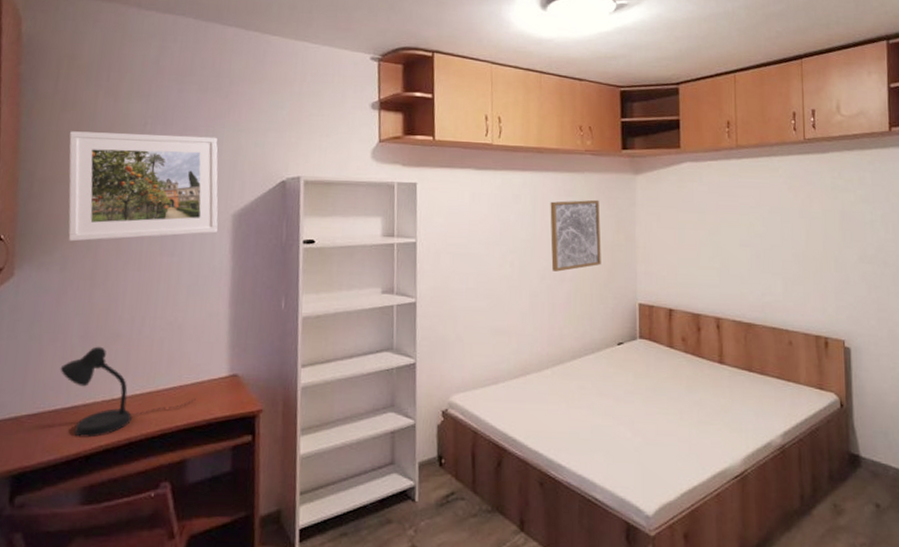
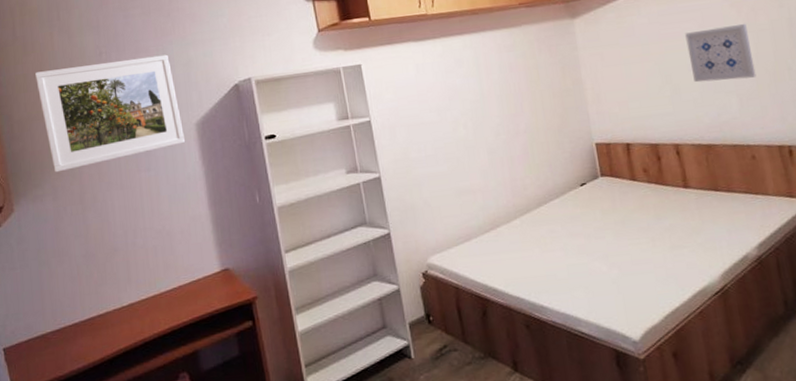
desk lamp: present [60,346,196,438] -> none [71,262,196,345]
wall art: present [550,199,601,272] -> none [493,50,552,126]
wall art: none [742,207,804,263] -> present [685,23,756,83]

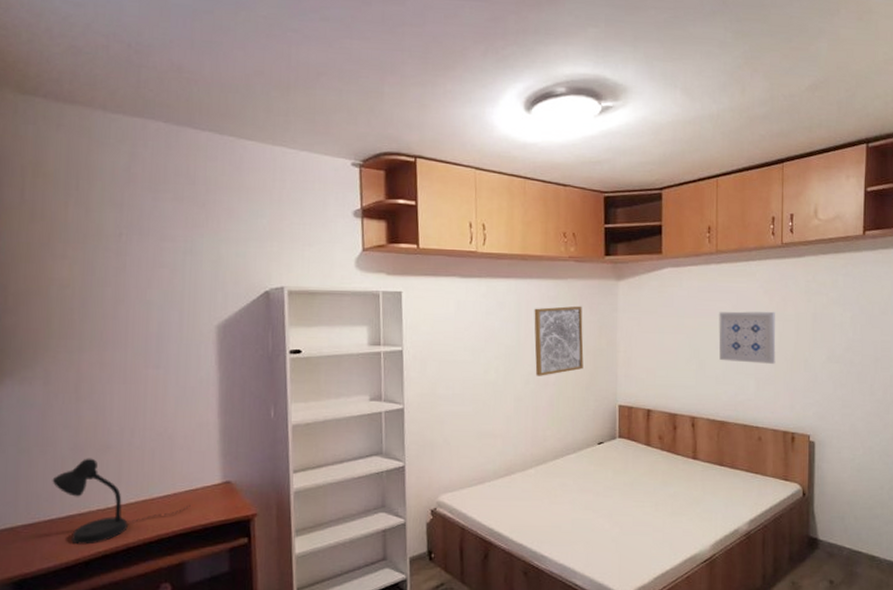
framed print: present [35,54,186,173] -> none [41,243,203,356]
desk lamp: none [71,262,196,345] -> present [52,458,191,545]
wall art: none [493,50,552,126] -> present [534,305,584,376]

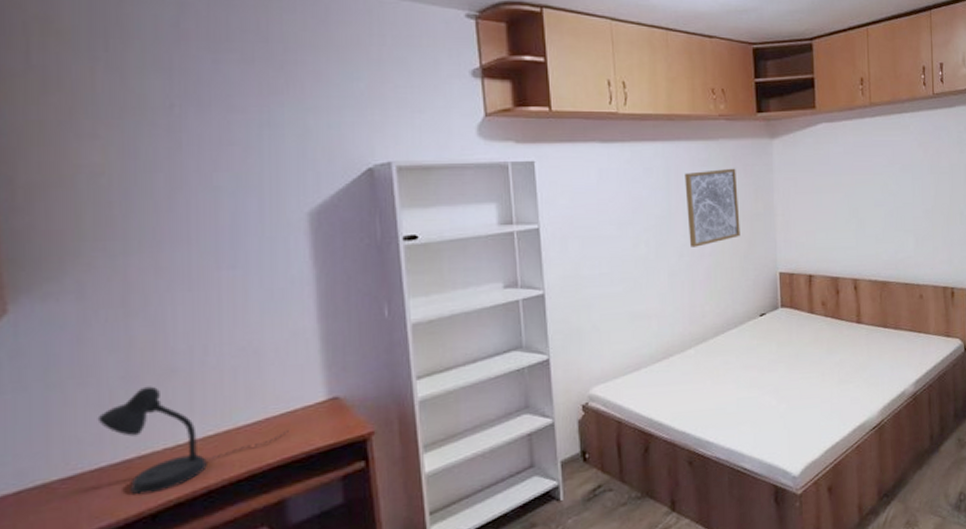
wall art: present [719,311,776,364] -> none [876,164,933,219]

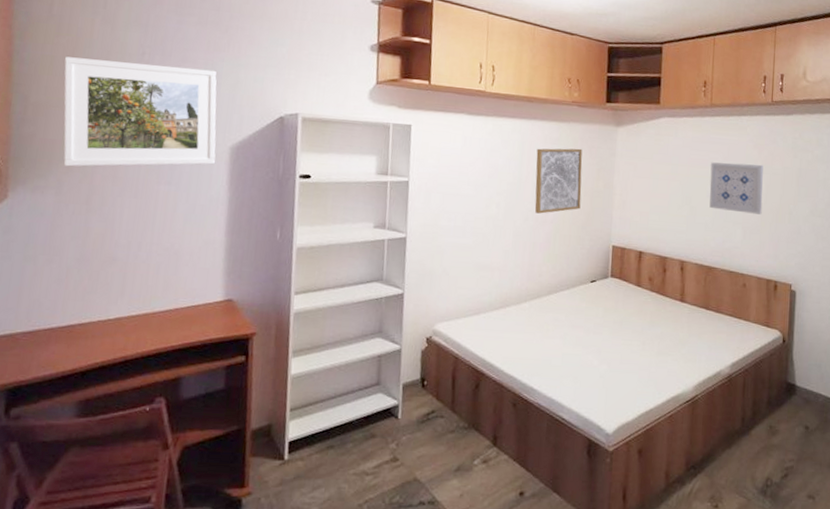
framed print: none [60,118,292,263] -> present [63,57,217,167]
desk lamp: present [97,386,289,495] -> none [55,269,191,355]
wall art: none [876,164,933,219] -> present [709,162,763,215]

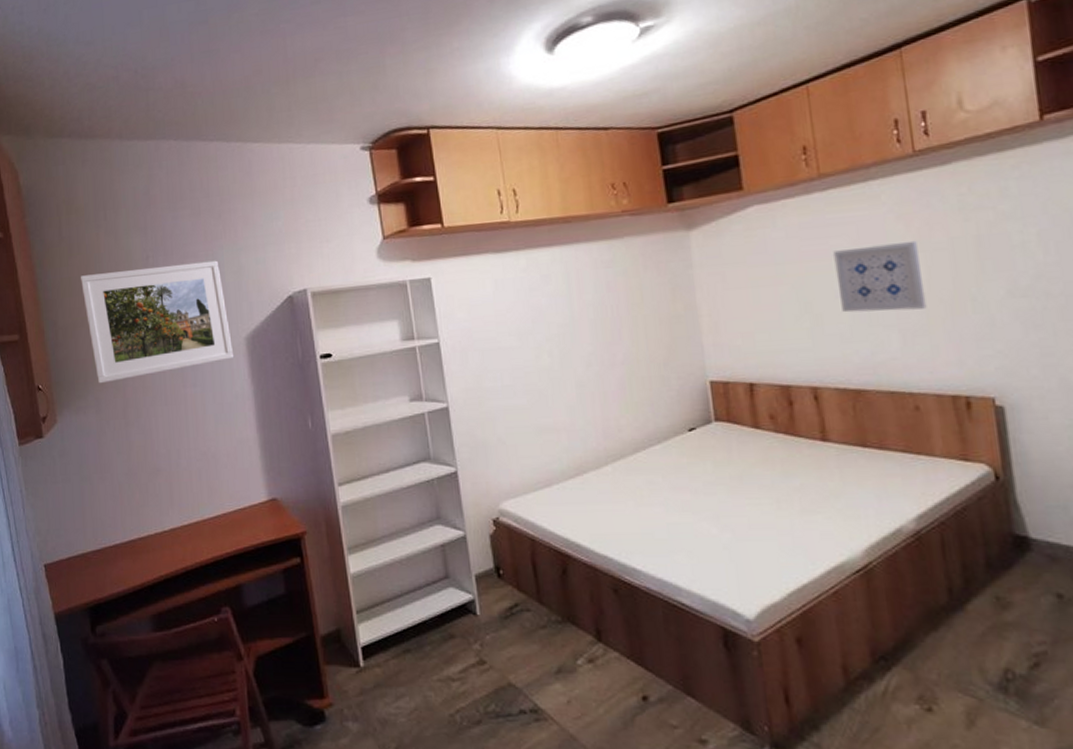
wall art: present [534,148,583,214] -> none [587,267,658,356]

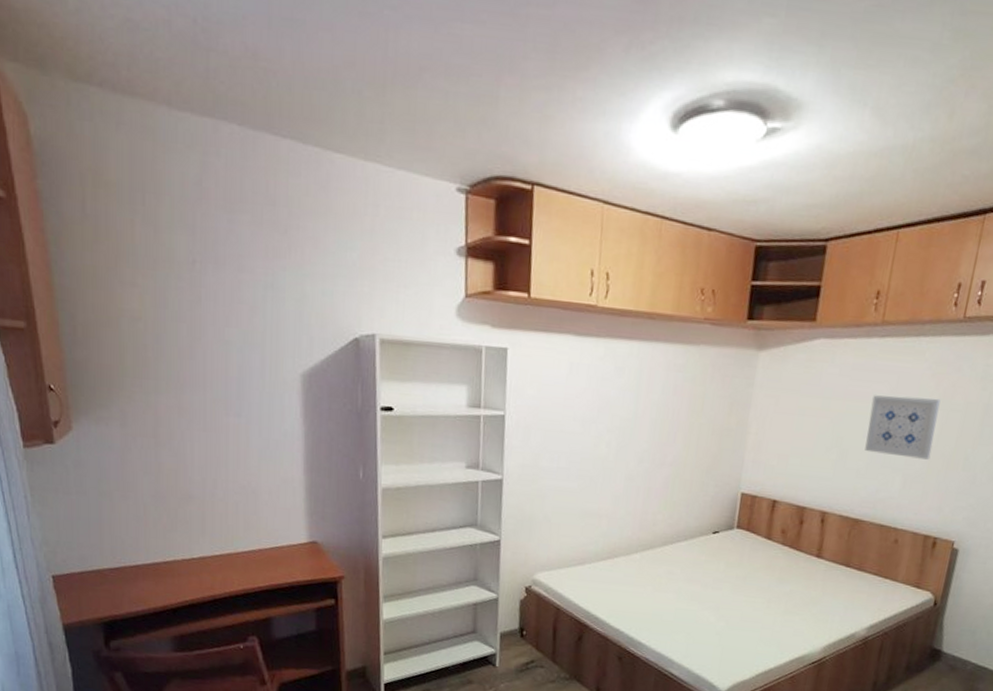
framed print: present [81,260,235,384] -> none [108,266,287,396]

